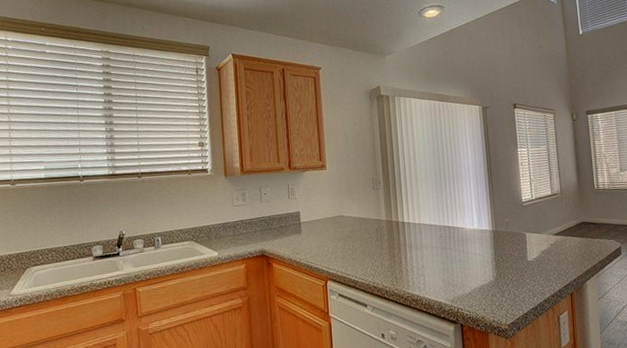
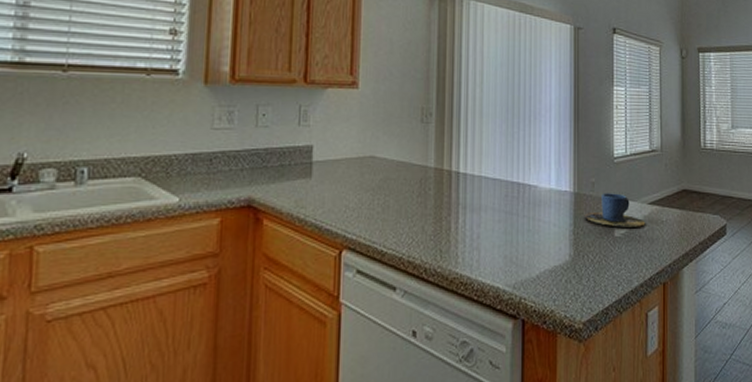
cup: none [503,228,552,254] -> present [585,193,646,227]

